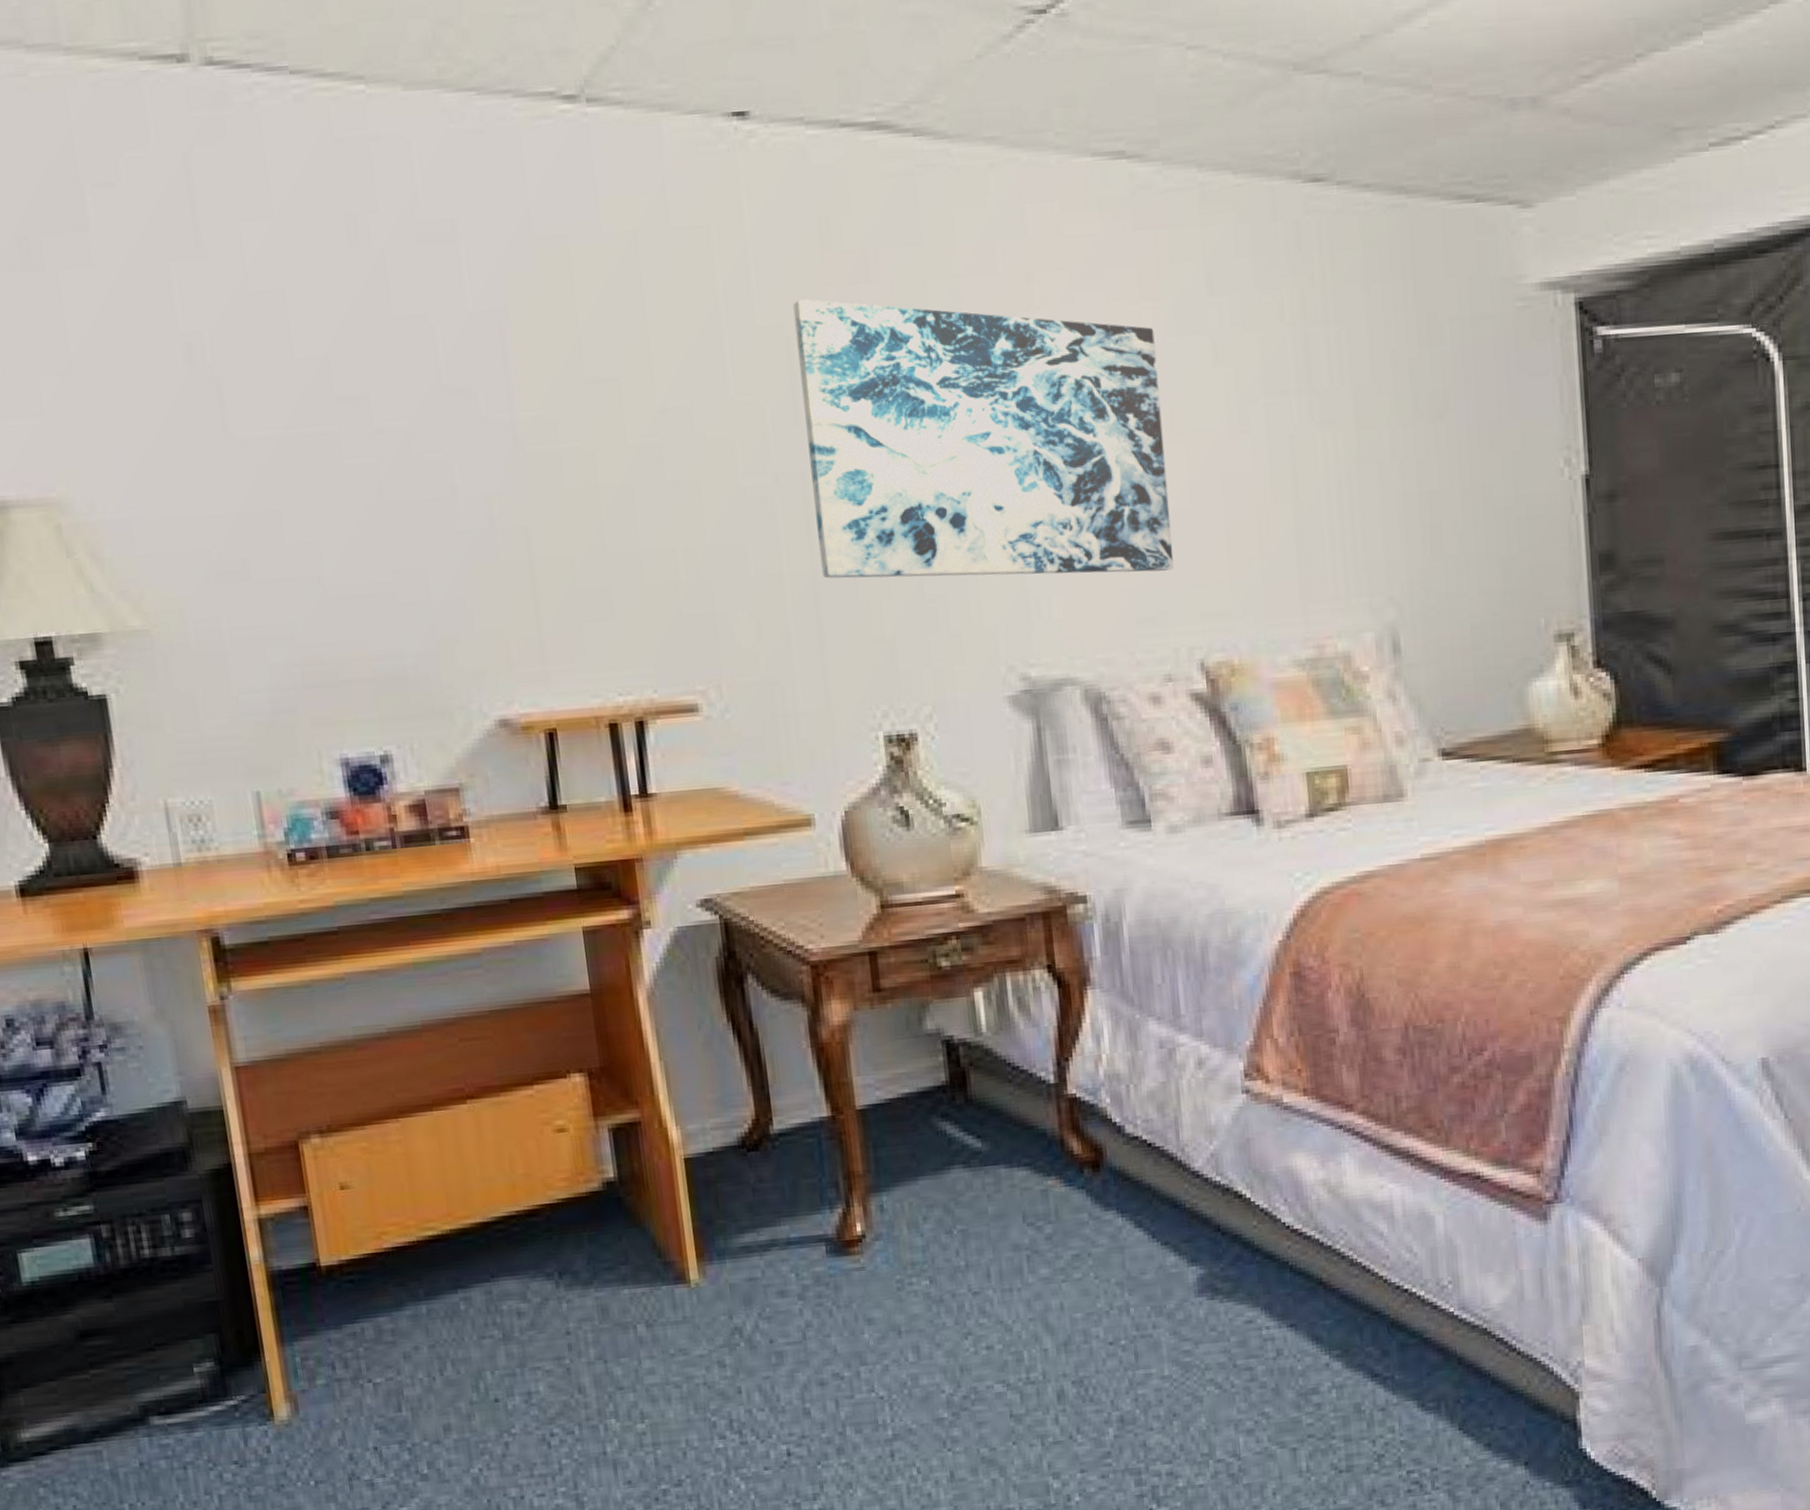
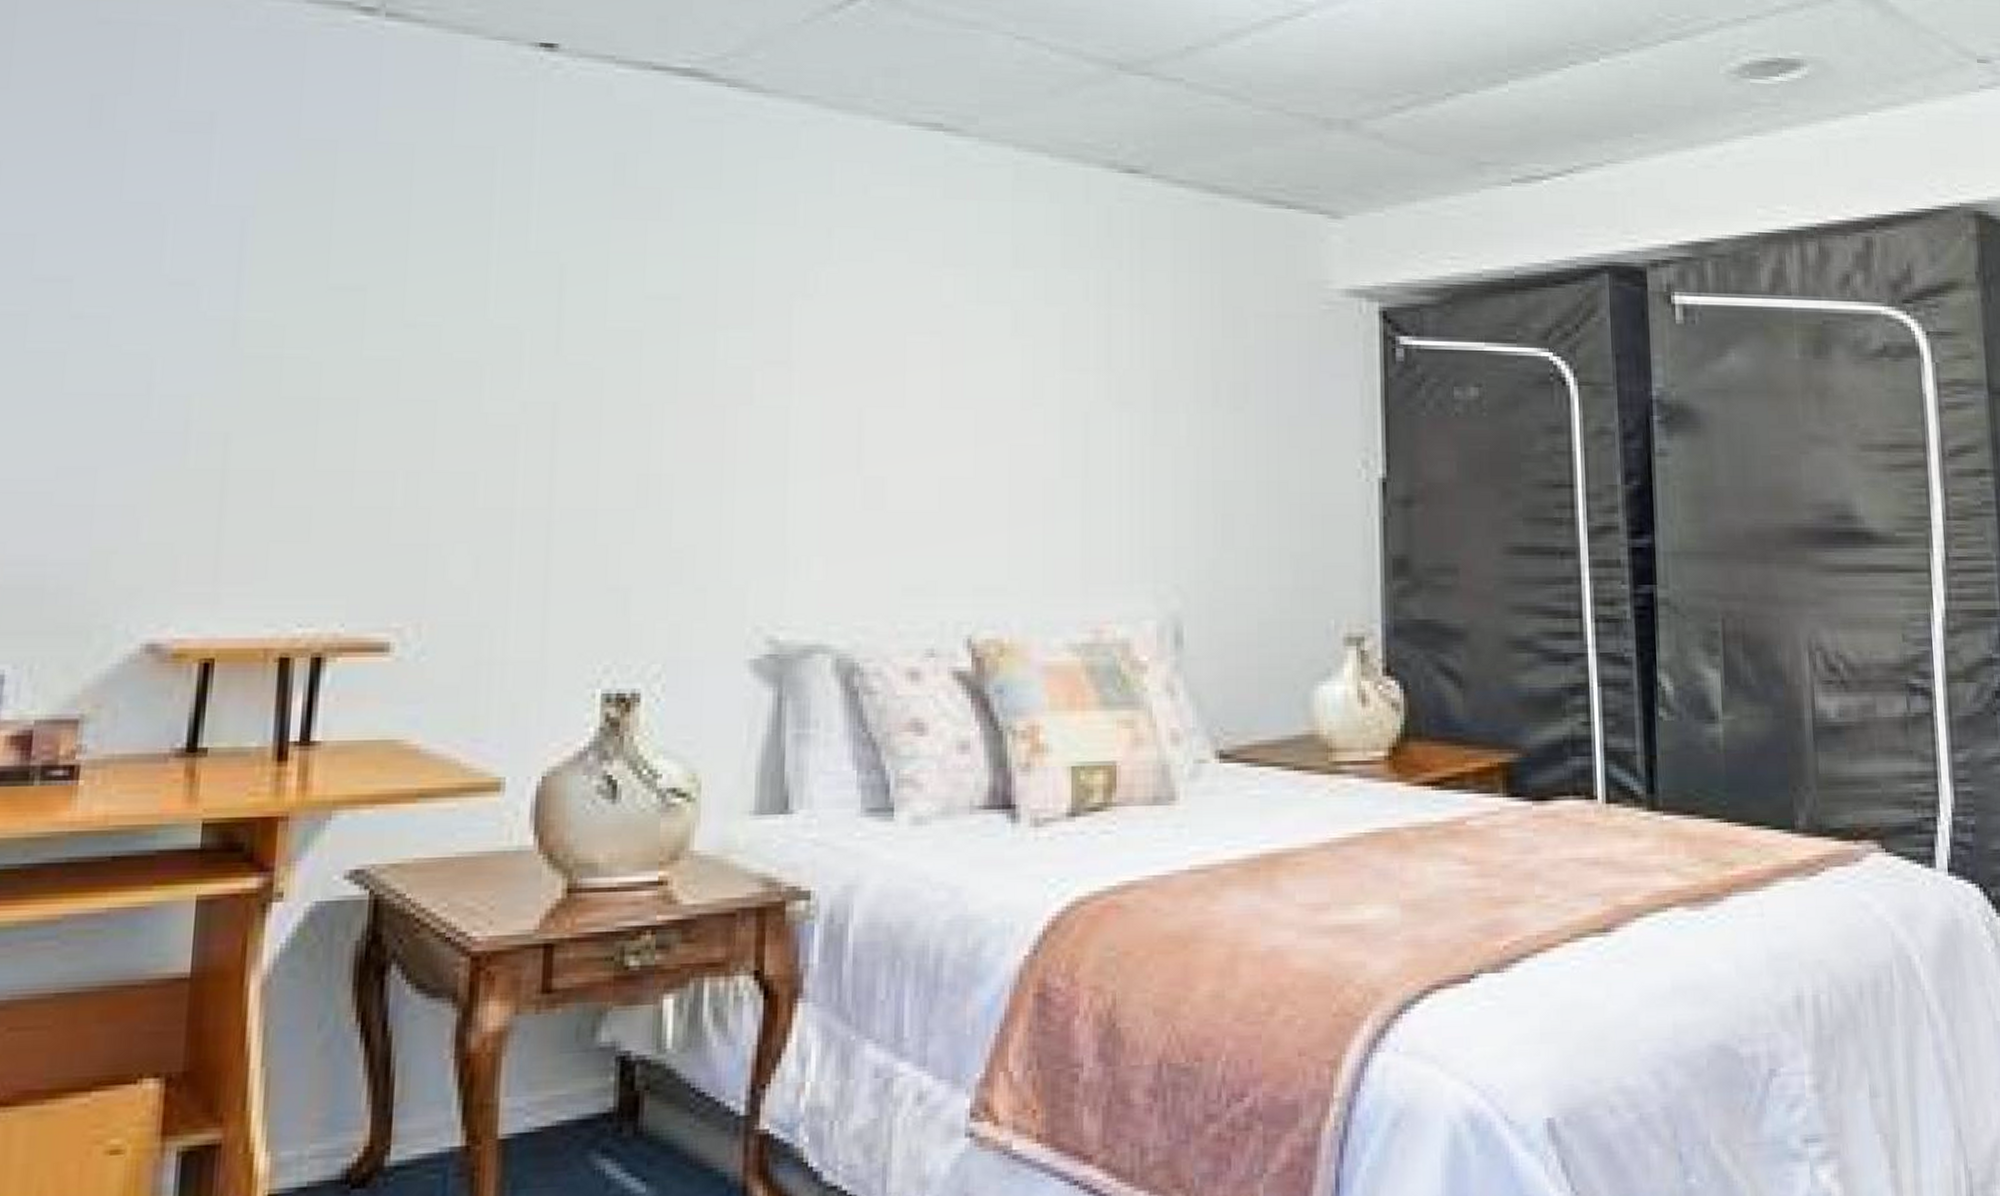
wall art: present [793,298,1174,579] -> none [560,228,953,539]

